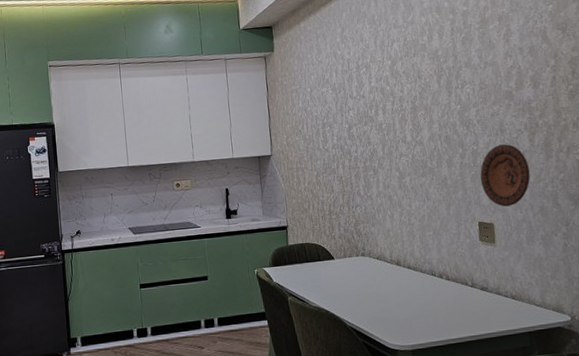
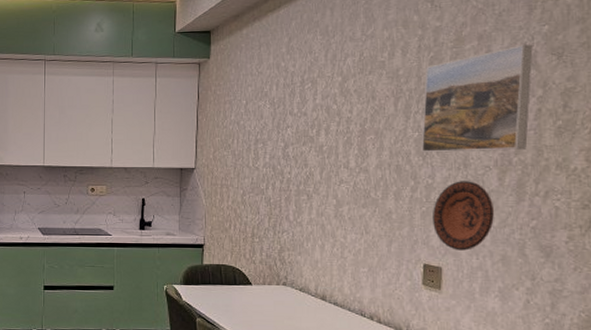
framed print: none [459,21,548,123] -> present [421,44,533,153]

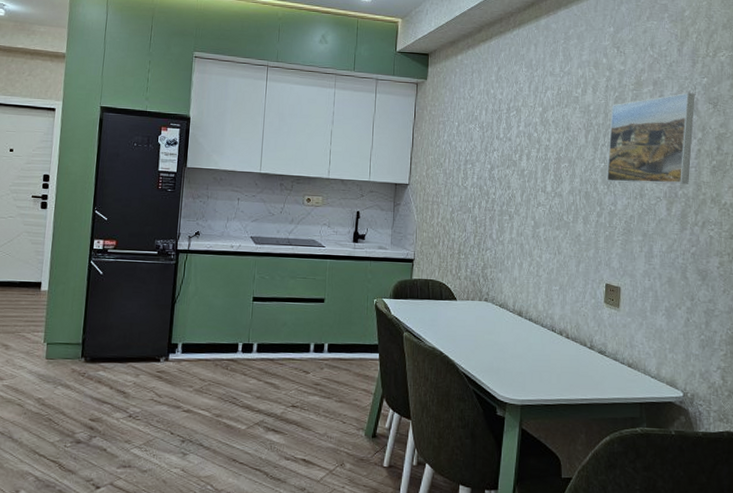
decorative plate: present [433,181,494,251] -> none [614,209,663,272]

